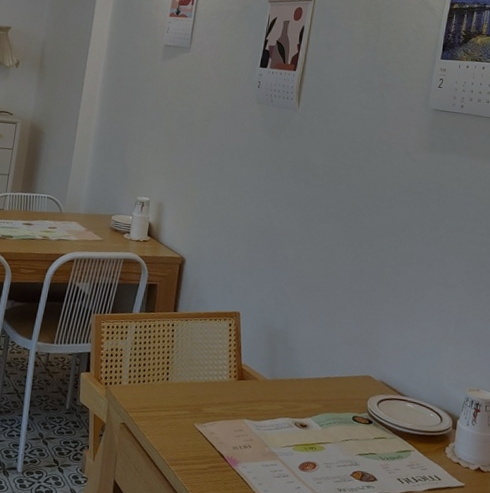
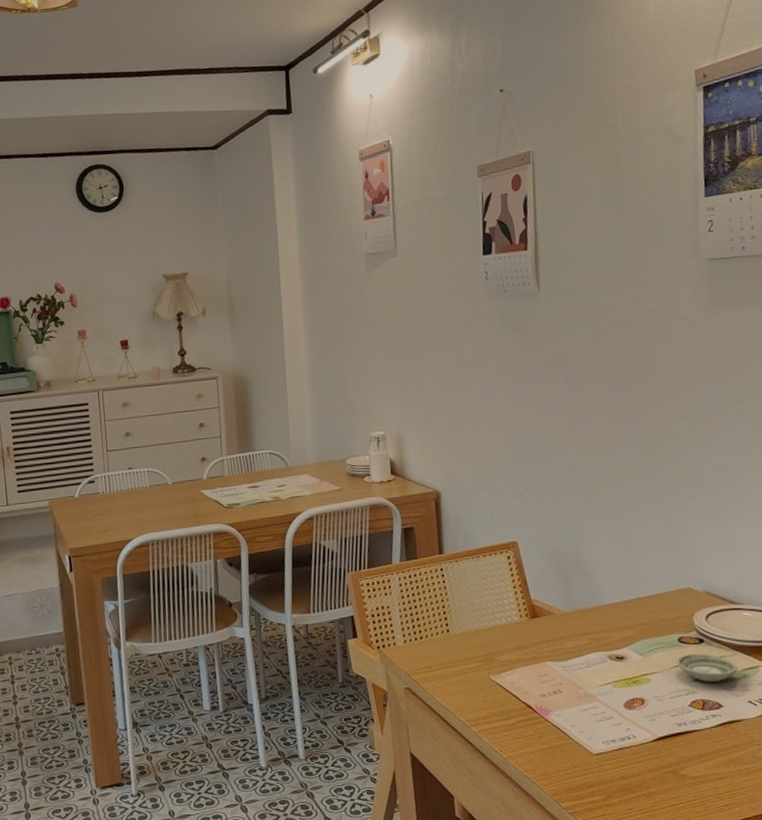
saucer: none [347,431,395,459] -> present [676,653,738,682]

